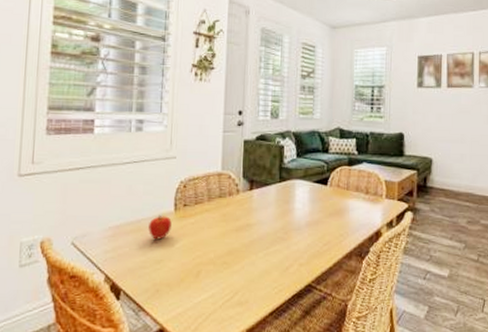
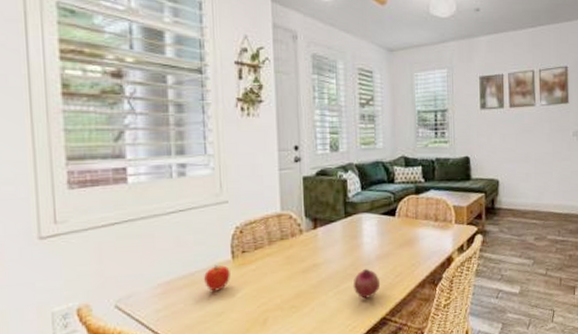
fruit: none [282,233,309,263] -> present [353,268,381,299]

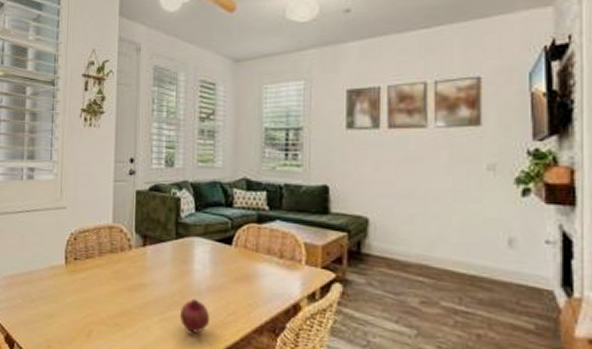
fruit: present [204,265,230,292] -> none [40,267,63,293]

